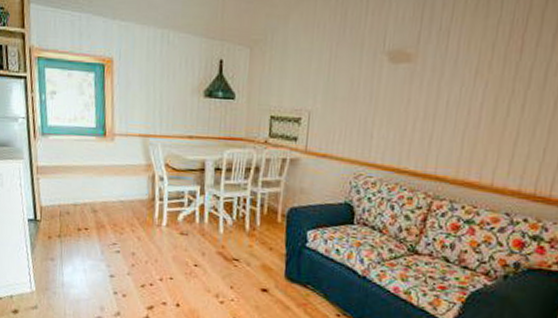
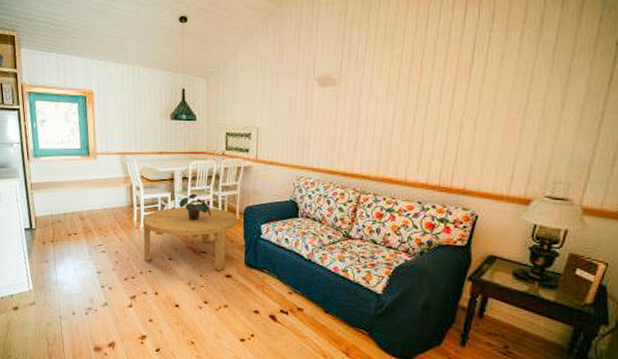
coffee table: none [164,203,280,283] -> present [142,207,238,271]
potted plant: none [209,188,248,222] -> present [179,193,212,221]

